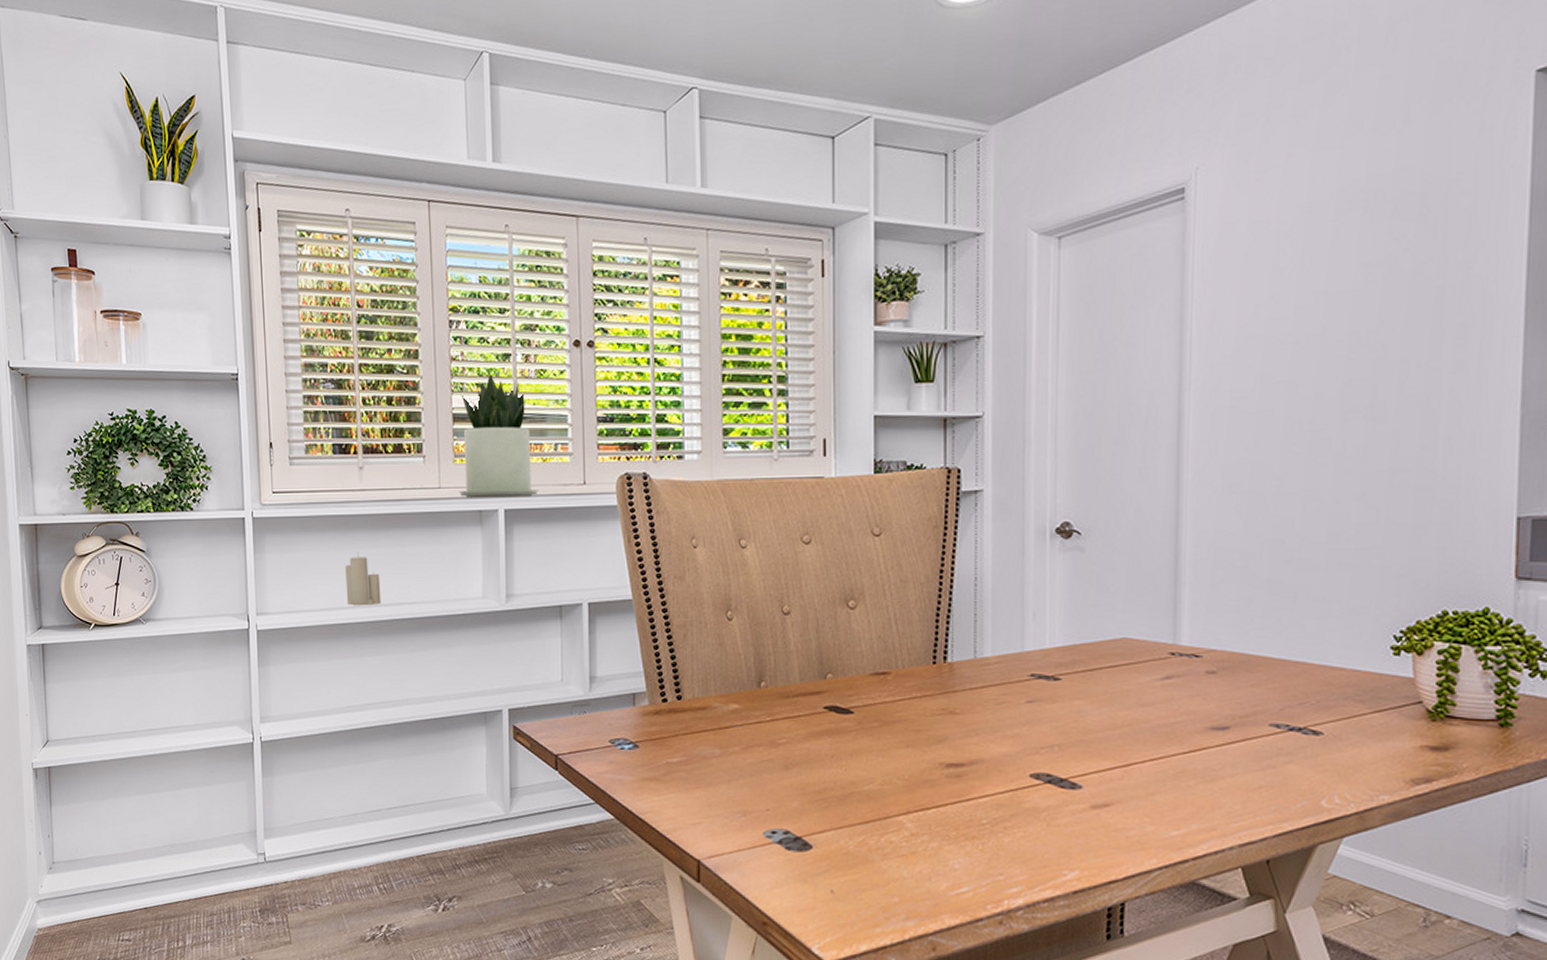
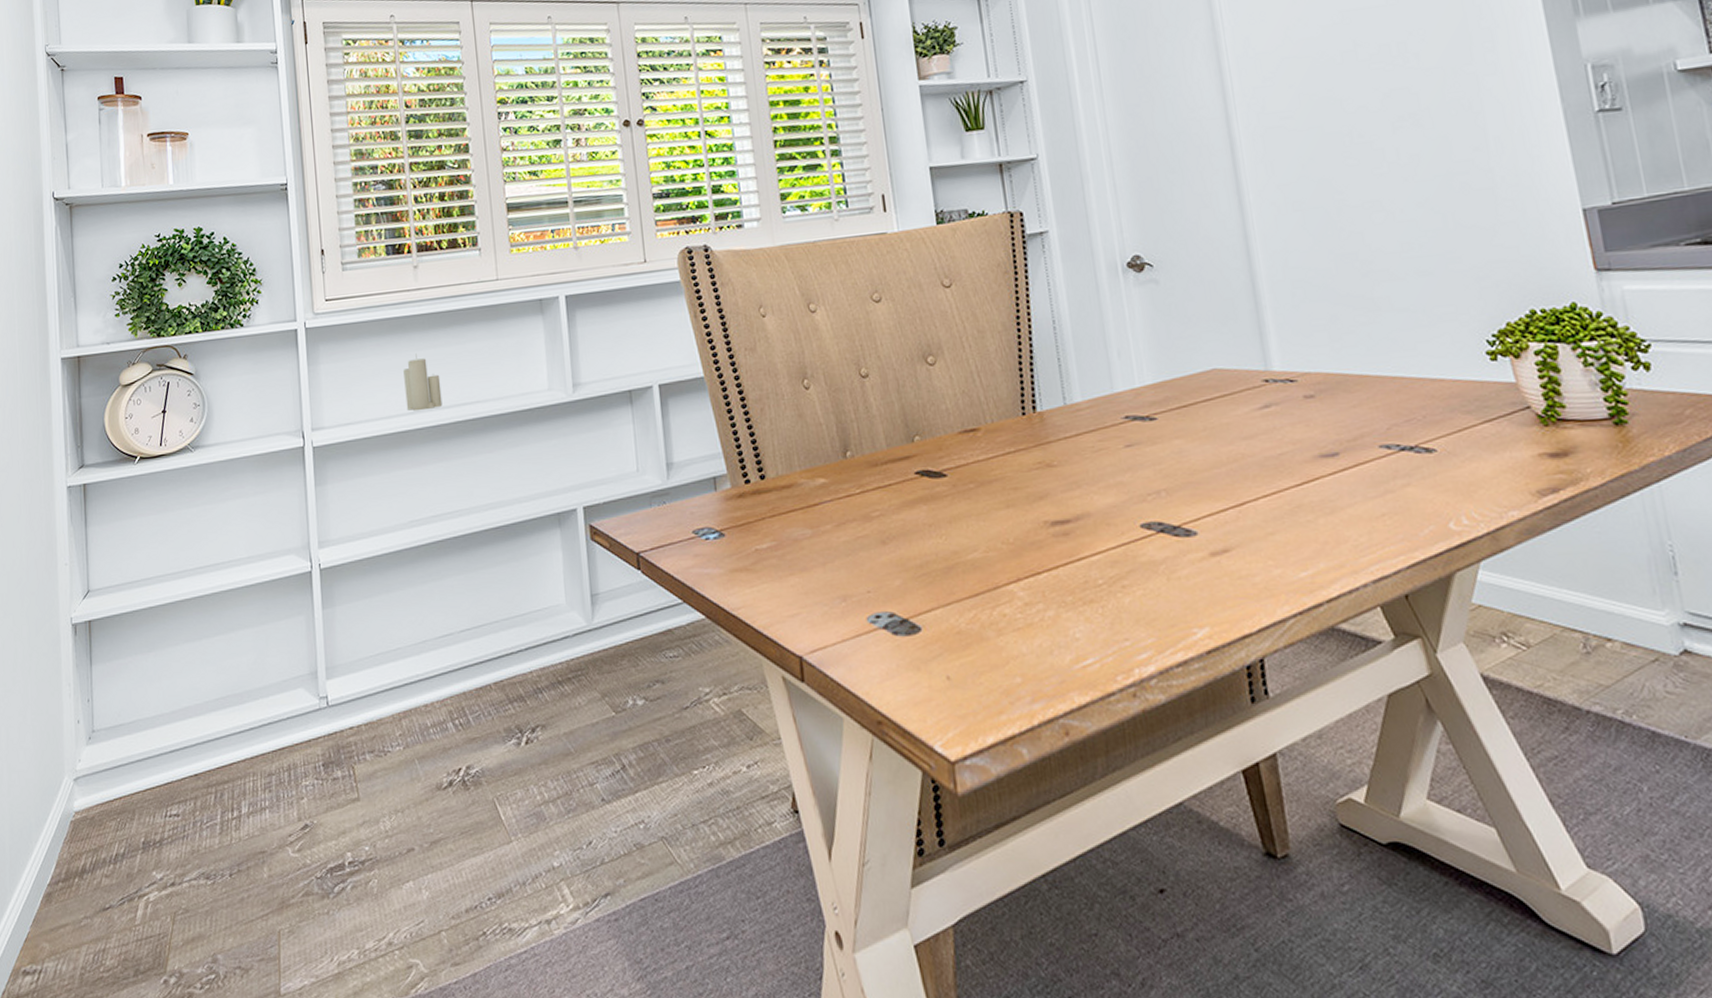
planter: present [458,374,538,498] -> none [513,161,599,288]

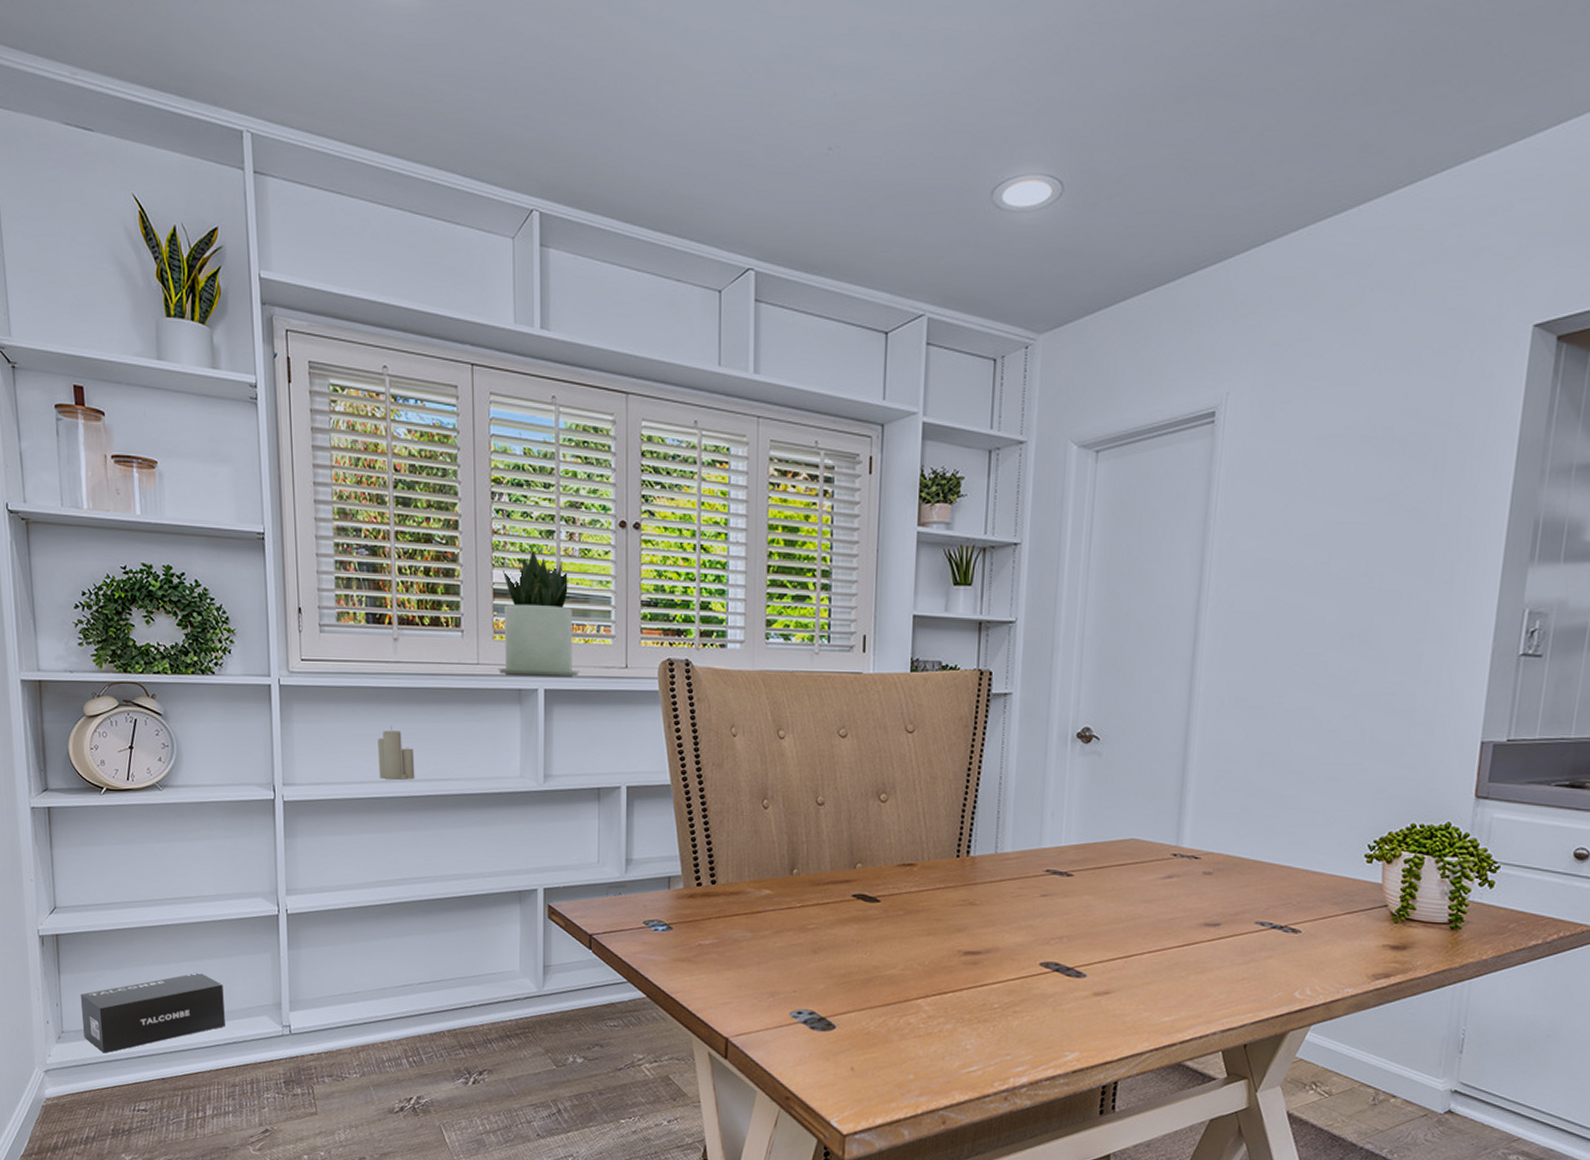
box: none [111,646,260,751] -> present [80,972,225,1053]
planter: none [513,161,599,288] -> present [497,550,579,678]

